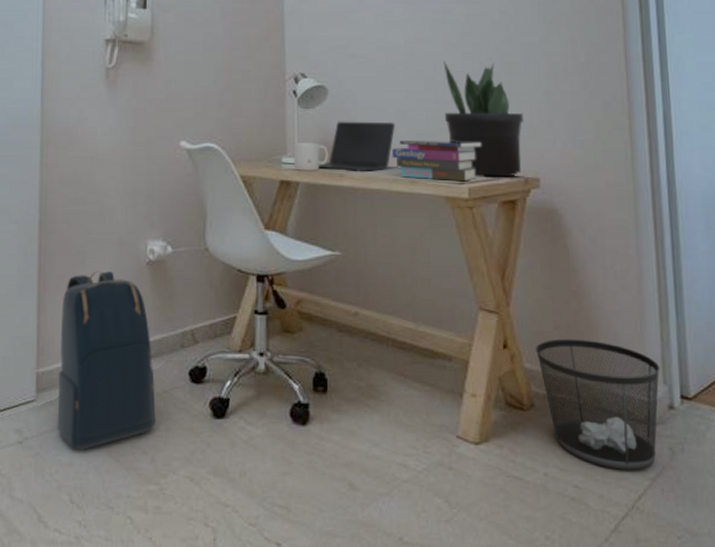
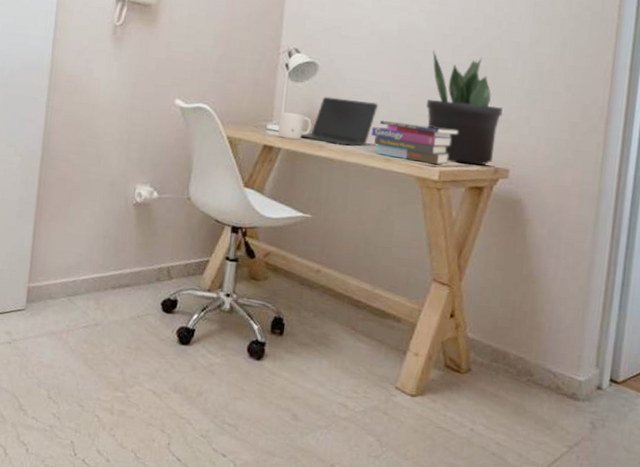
backpack: present [57,271,156,449] -> none [41,206,131,356]
waste bin: present [535,338,660,470] -> none [479,315,595,438]

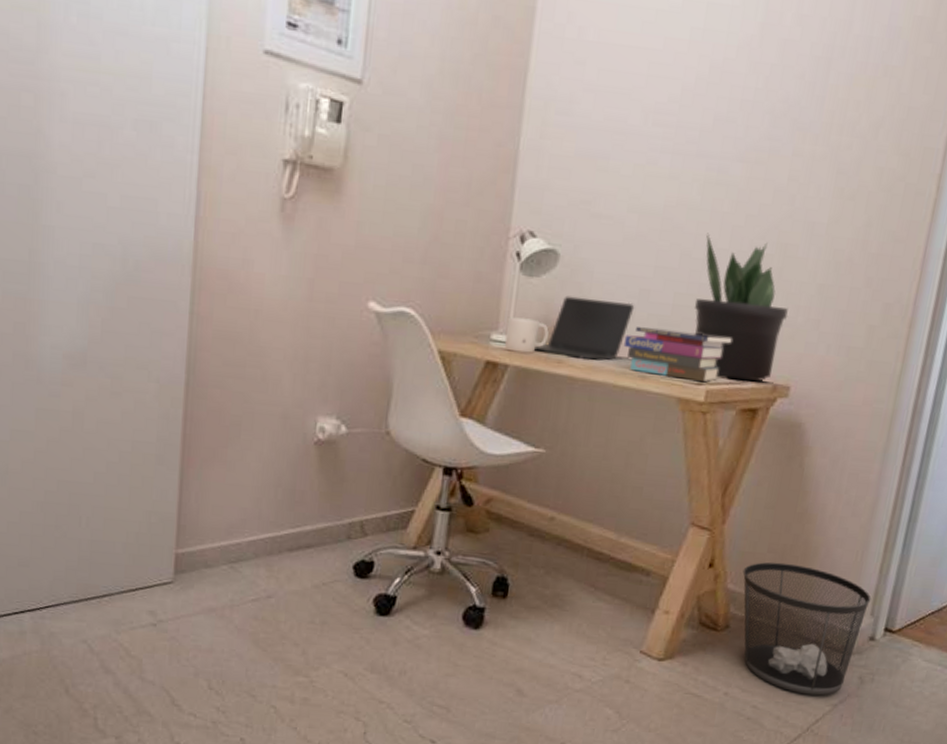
waste bin: none [479,315,595,438] -> present [742,562,872,696]

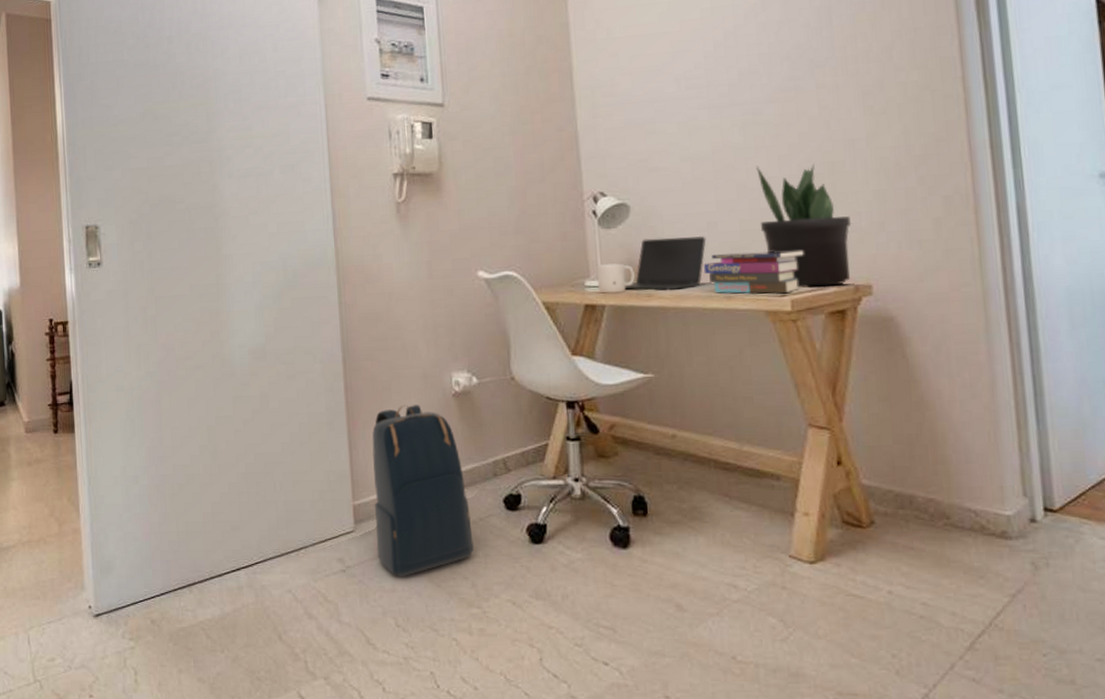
backpack: none [197,446,314,637] -> present [372,405,474,576]
waste bin: present [742,562,872,696] -> none [873,452,1019,586]

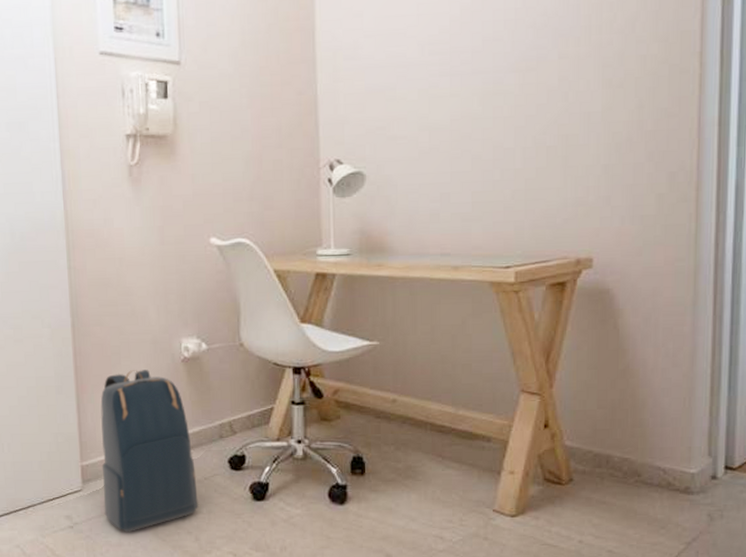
mug: present [596,263,635,294] -> none [329,232,366,262]
laptop: present [625,235,707,291] -> none [356,206,439,261]
books: present [703,250,804,294] -> none [434,223,531,266]
planter: present [756,164,852,288] -> none [491,136,580,260]

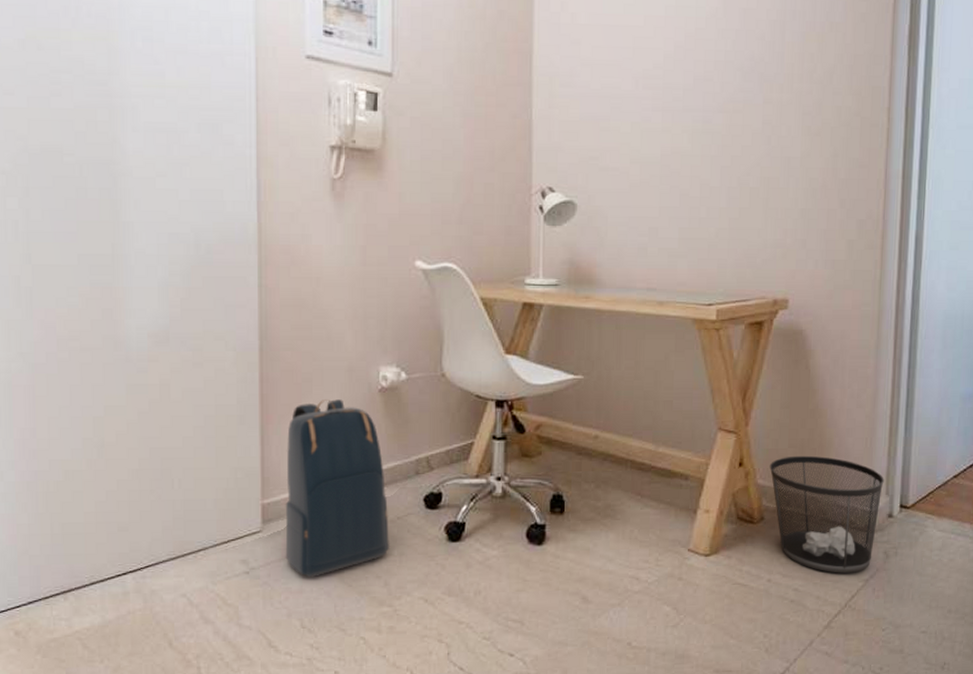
waste bin: none [577,416,706,536] -> present [769,455,884,574]

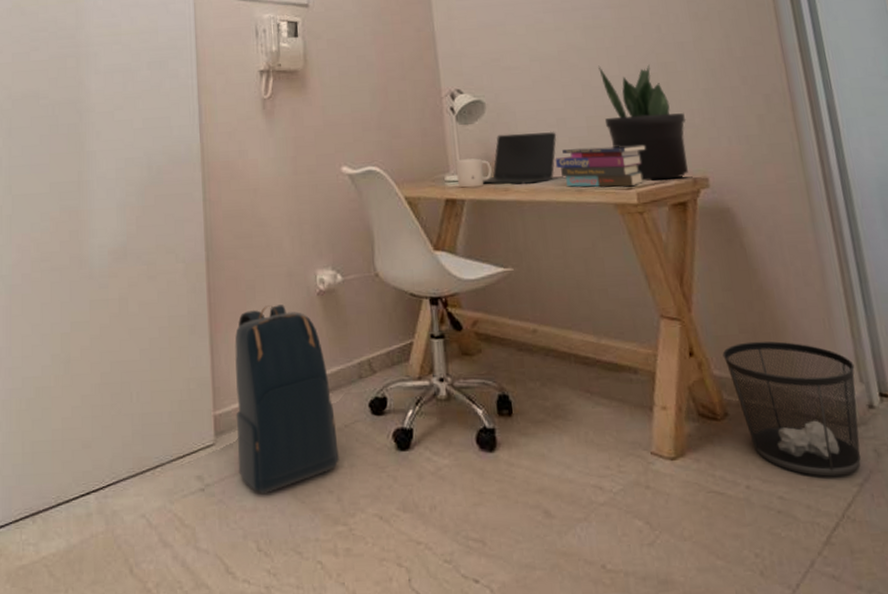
mug: none [537,262,575,292] -> present [455,158,492,188]
laptop: none [564,239,647,294] -> present [483,131,557,185]
books: none [641,259,733,303] -> present [555,145,646,187]
planter: none [697,174,778,299] -> present [598,64,688,181]

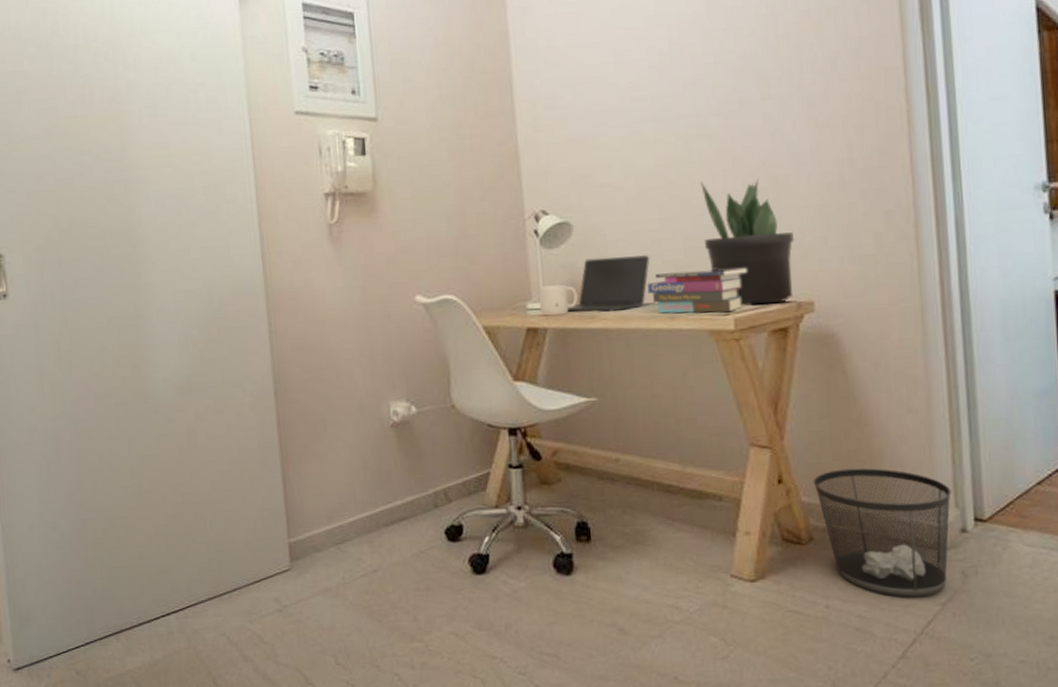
backpack: present [234,305,339,493] -> none [307,437,415,614]

